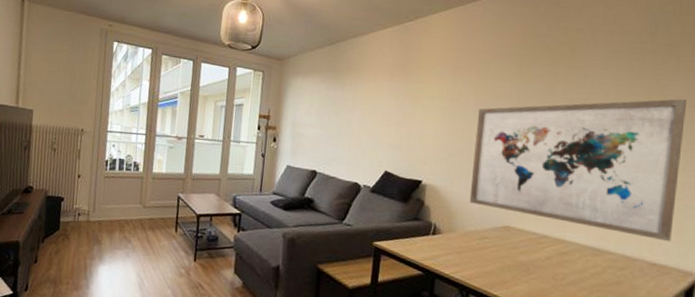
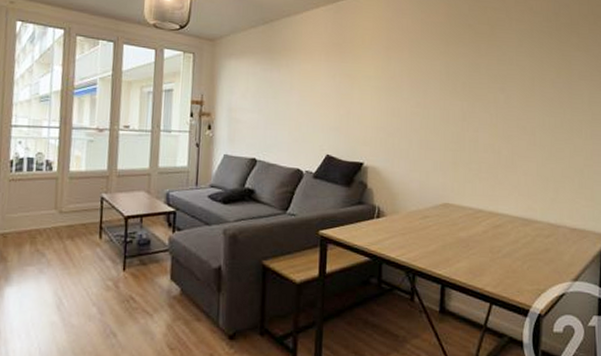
wall art: present [469,98,686,242] -> none [409,72,588,207]

